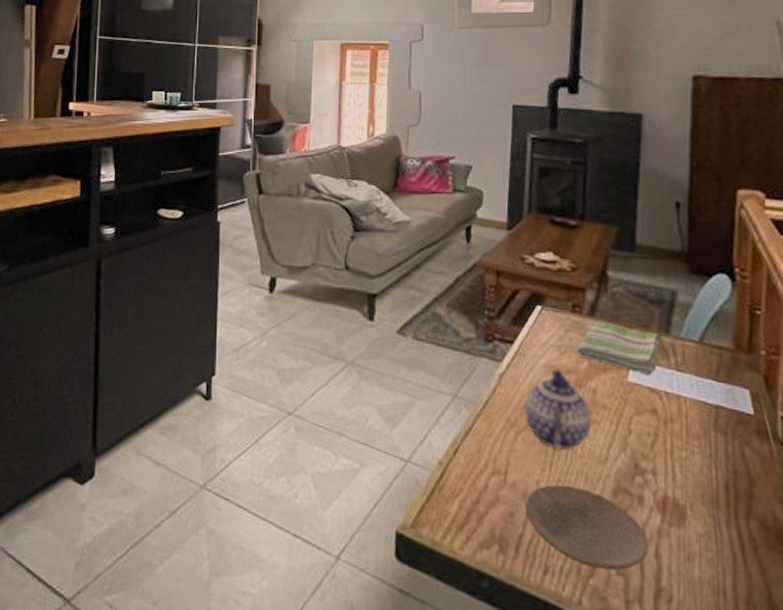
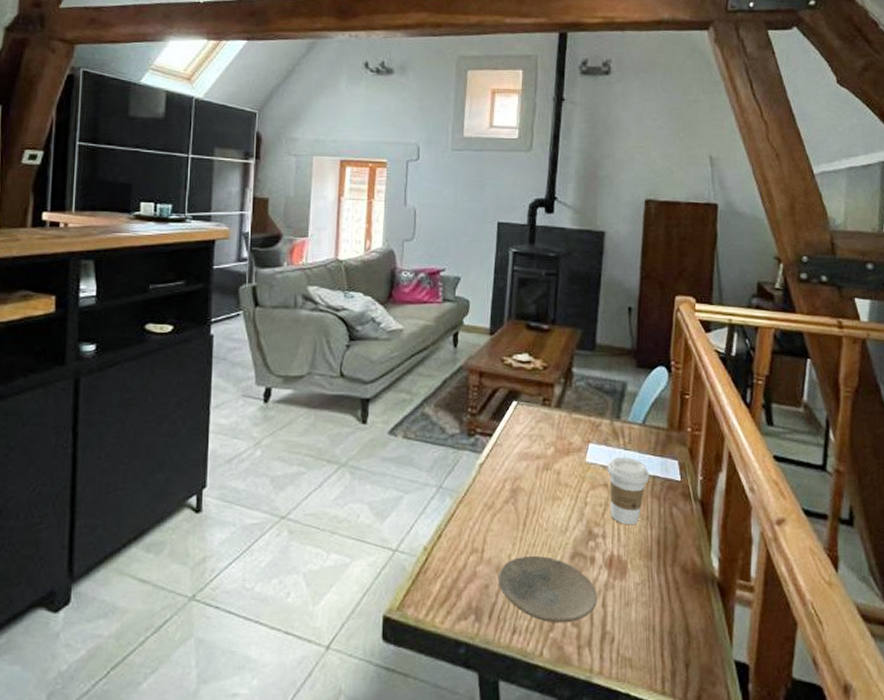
teapot: present [525,368,592,451] -> none [500,455,555,527]
dish towel: present [576,321,663,375] -> none [545,411,614,455]
coffee cup: none [655,379,712,463] -> present [607,457,650,526]

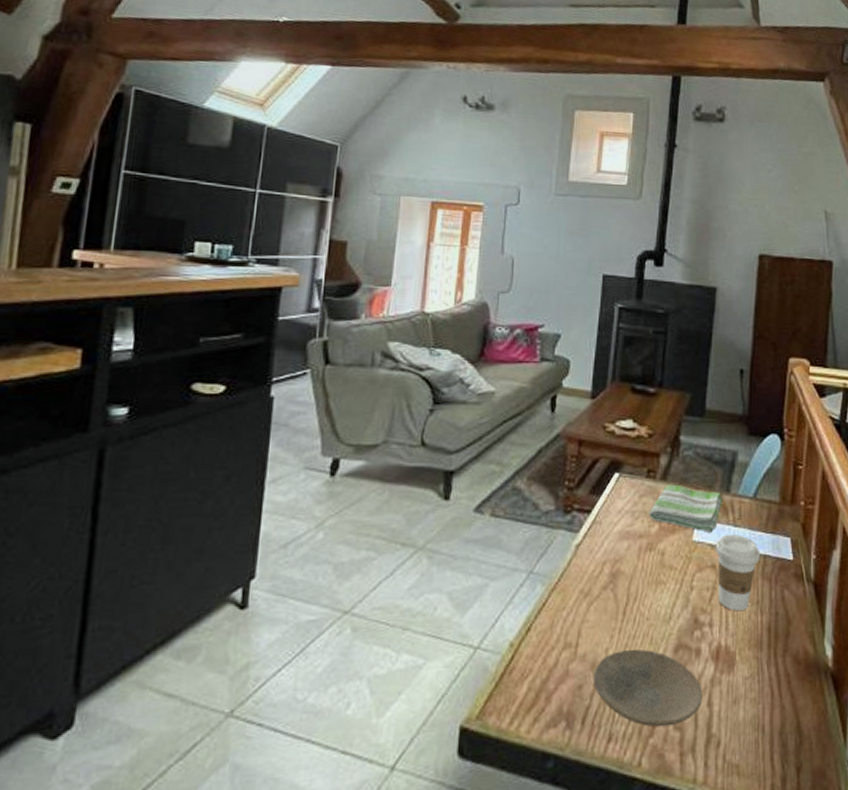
dish towel: none [545,411,614,455] -> present [649,484,723,533]

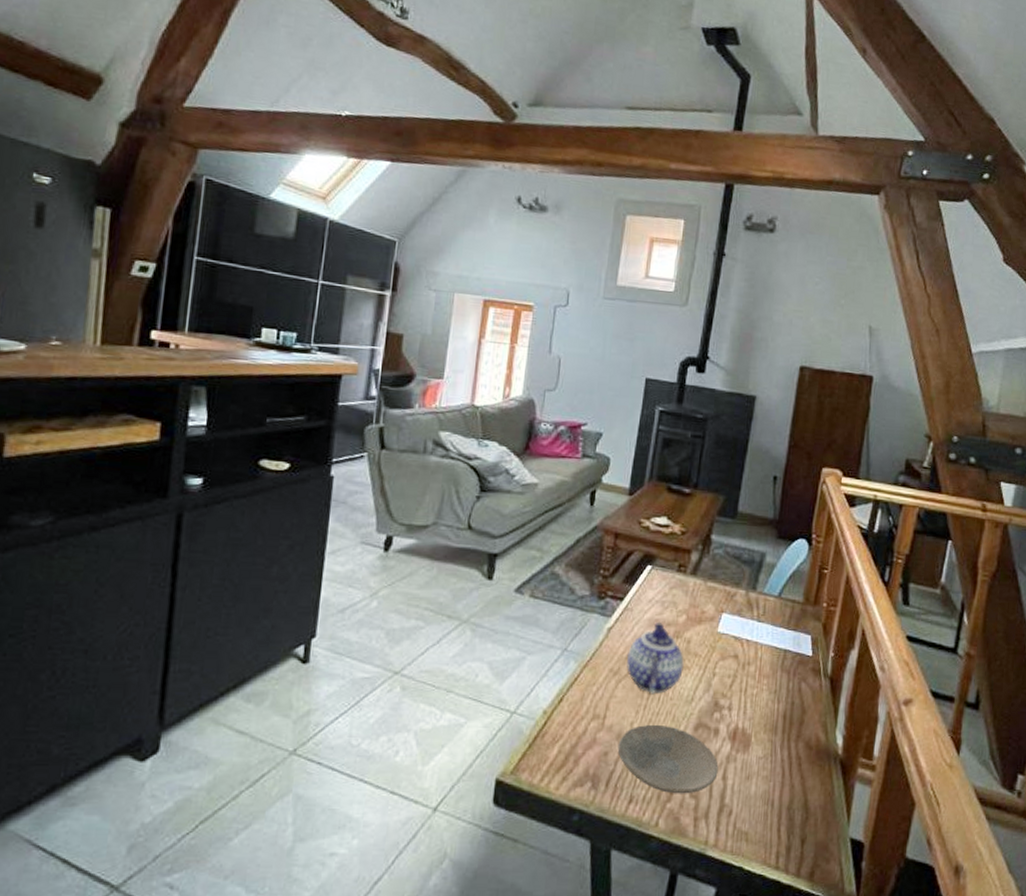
teapot: none [598,533,659,616] -> present [627,621,684,695]
dish towel: present [649,484,723,533] -> none [677,579,749,626]
coffee cup: present [715,535,761,612] -> none [738,629,782,699]

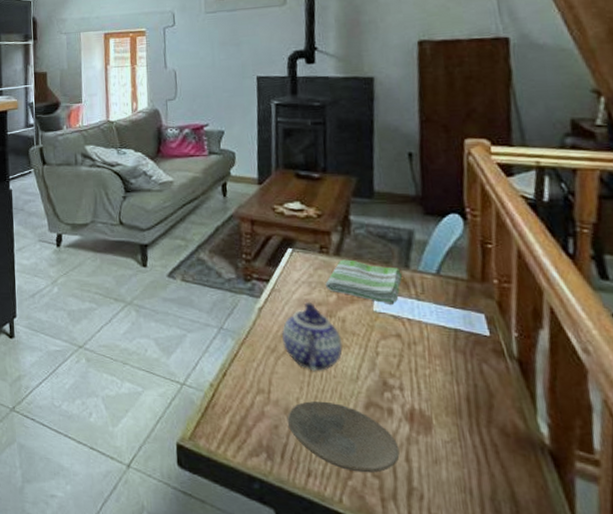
dish towel: none [677,579,749,626] -> present [325,259,403,305]

